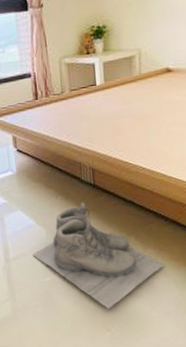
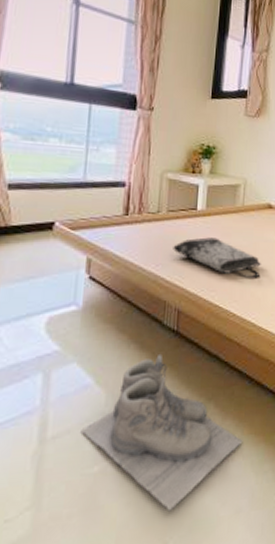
tote bag: none [80,106,165,137] -> present [173,237,261,278]

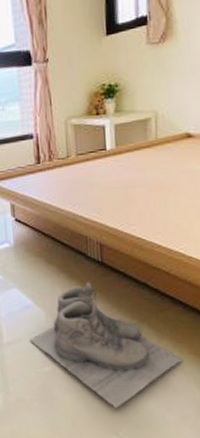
tote bag: present [173,237,261,278] -> none [87,174,185,210]

